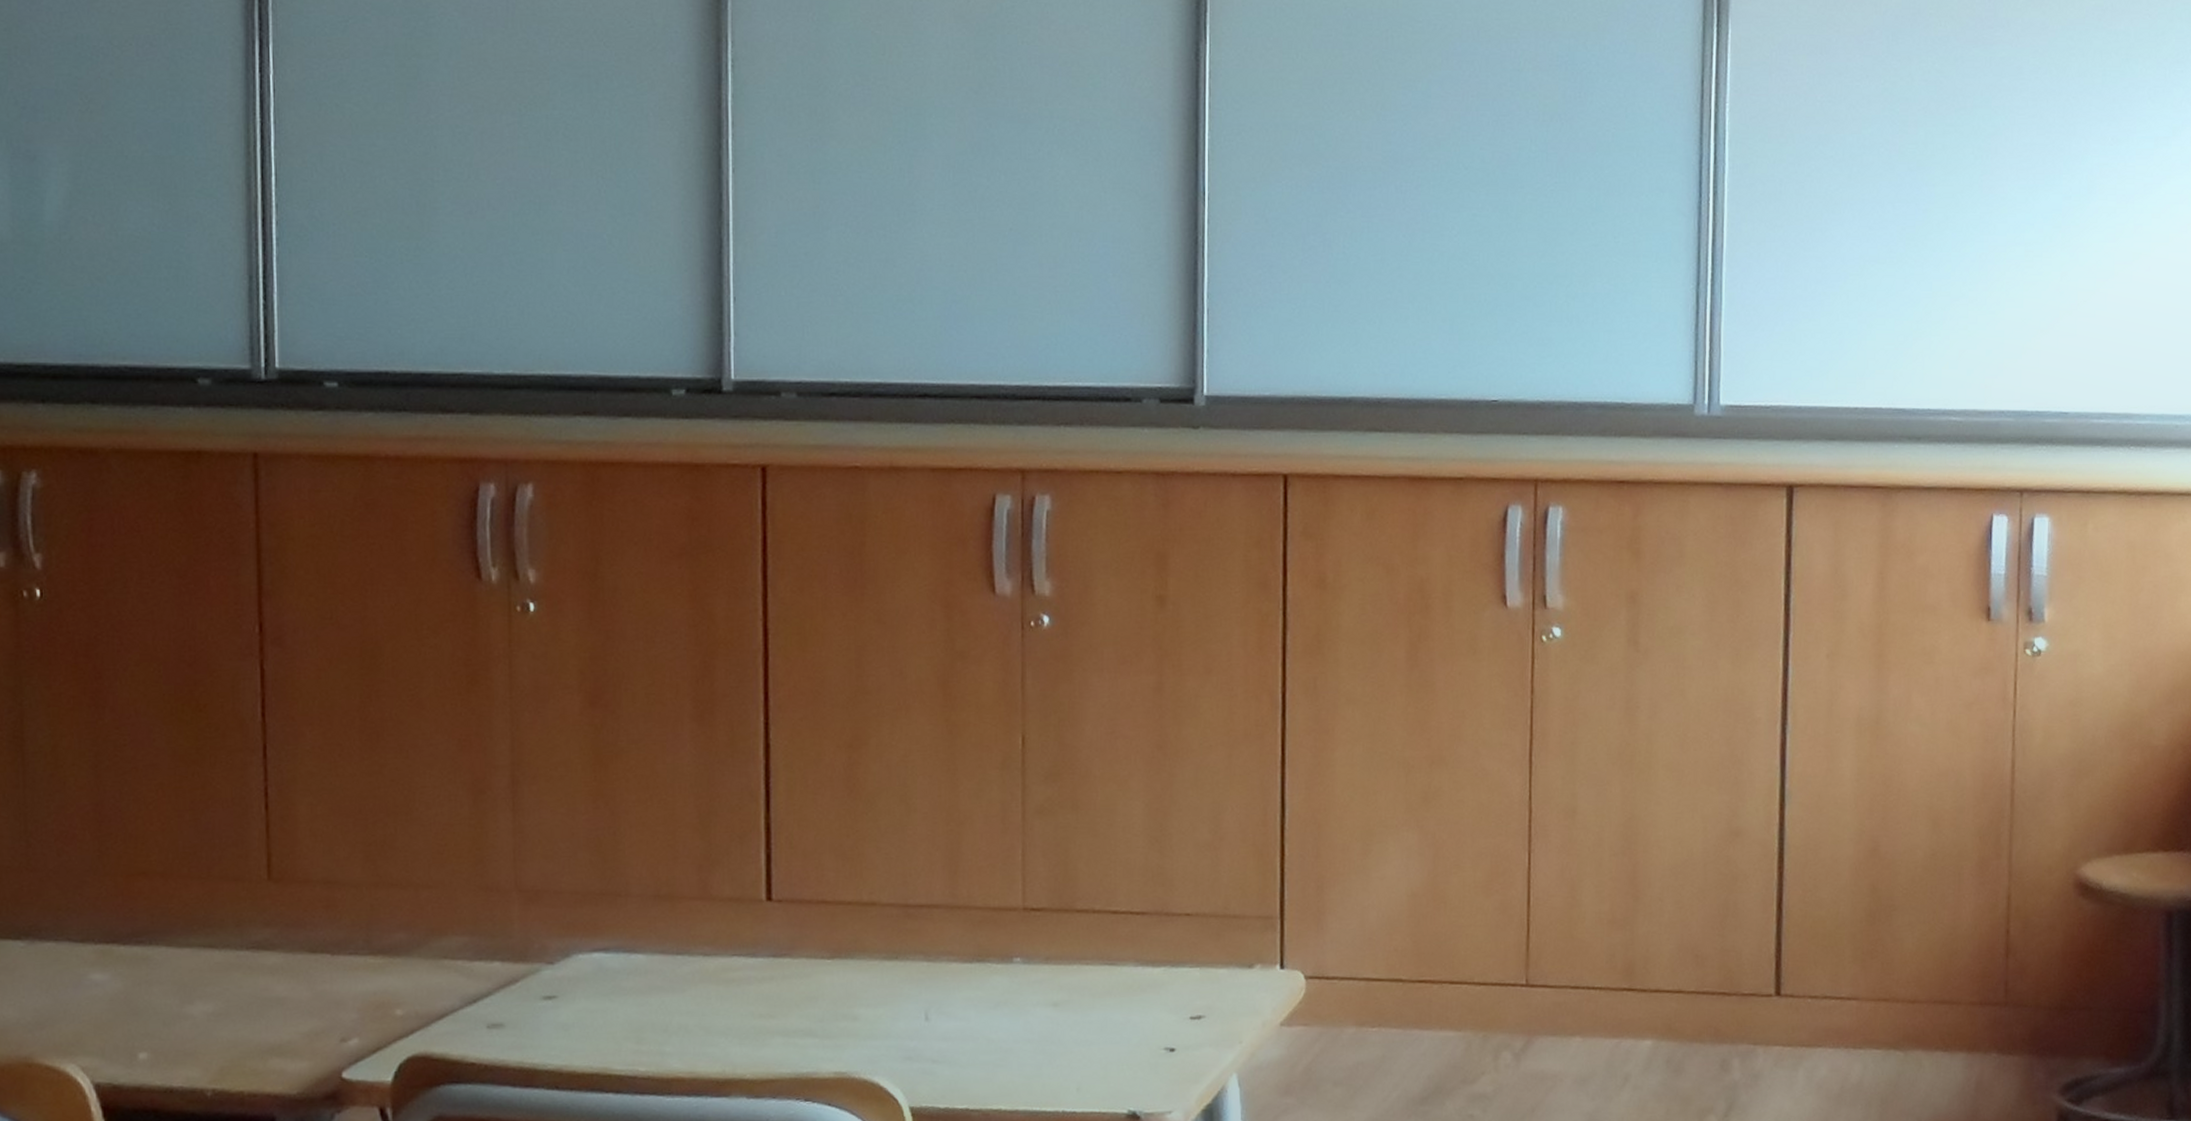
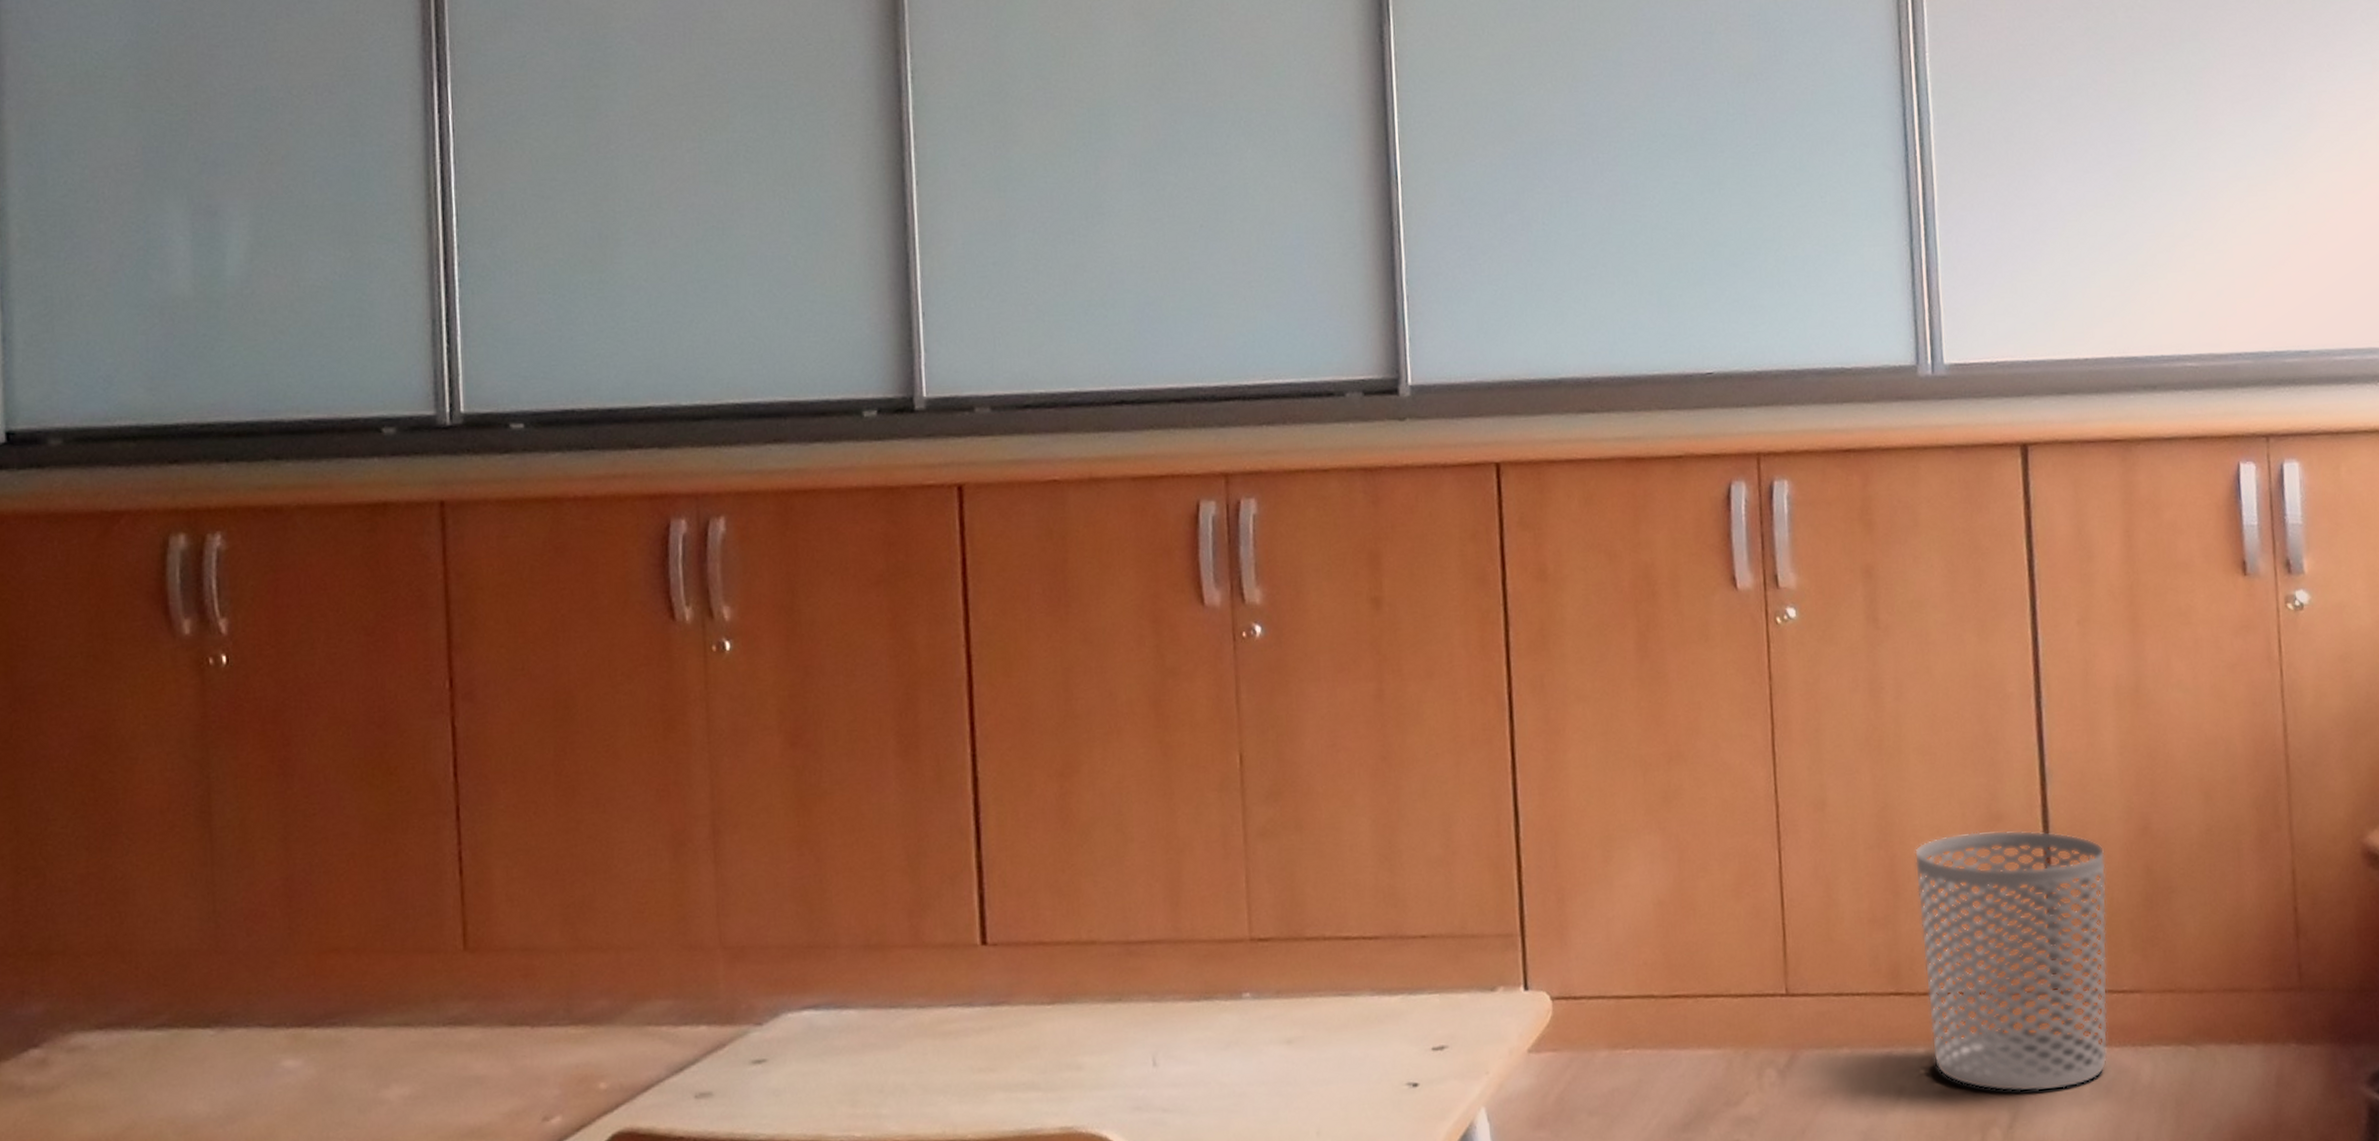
waste bin: none [1655,844,1835,1085] -> present [1914,830,2108,1092]

